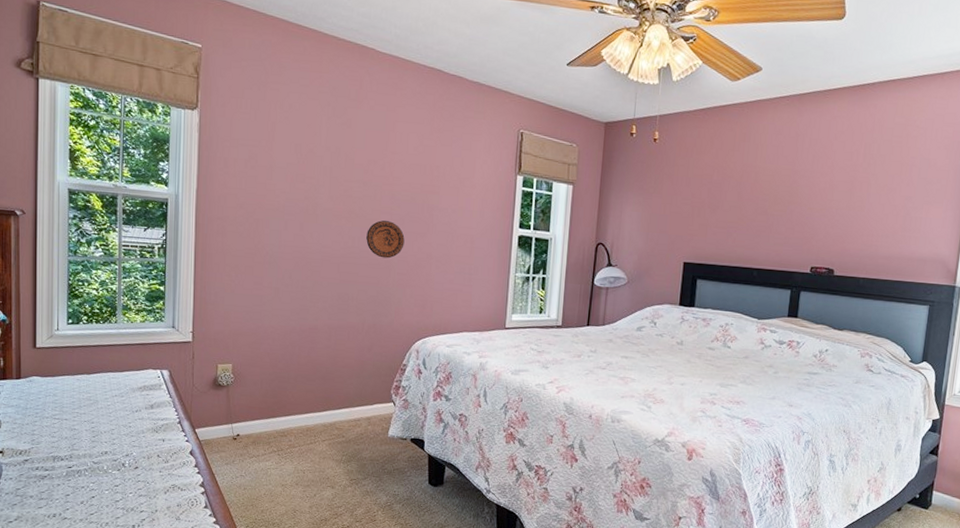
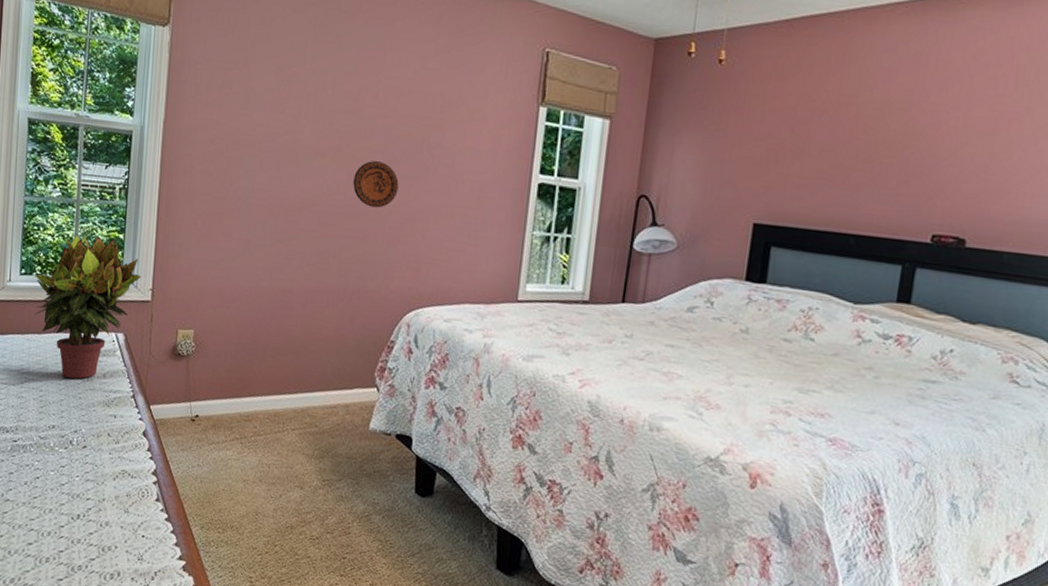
potted plant: none [82,287,181,411] -> present [33,234,140,379]

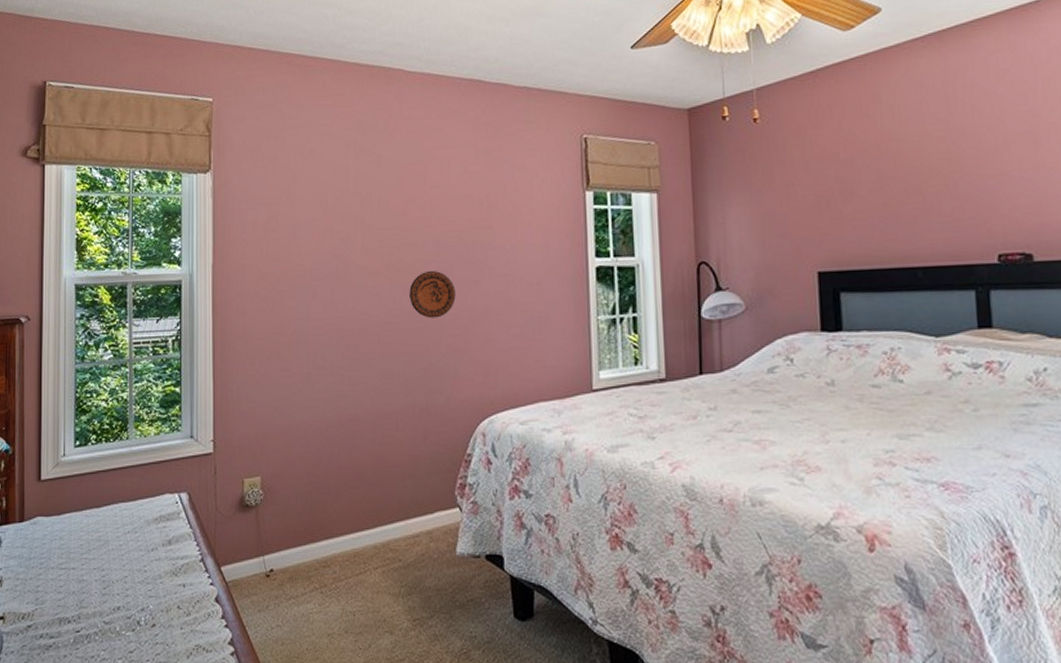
potted plant: present [33,234,140,379] -> none [90,393,200,552]

